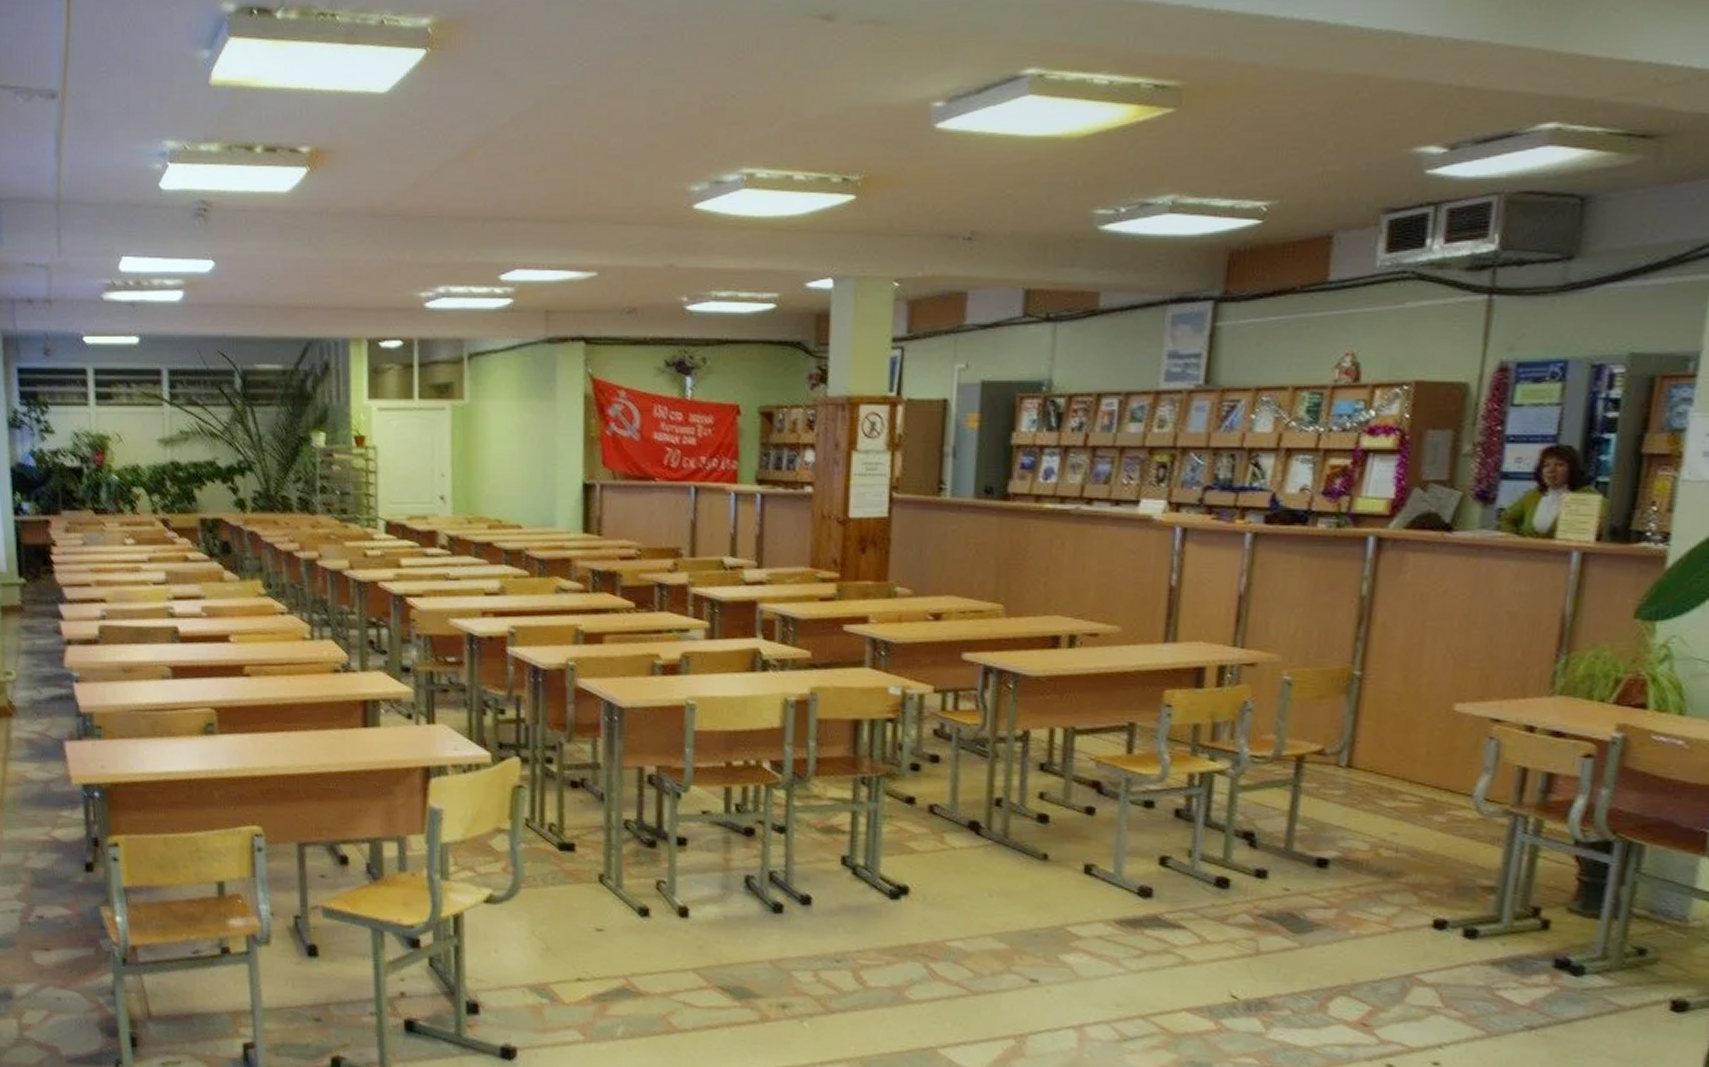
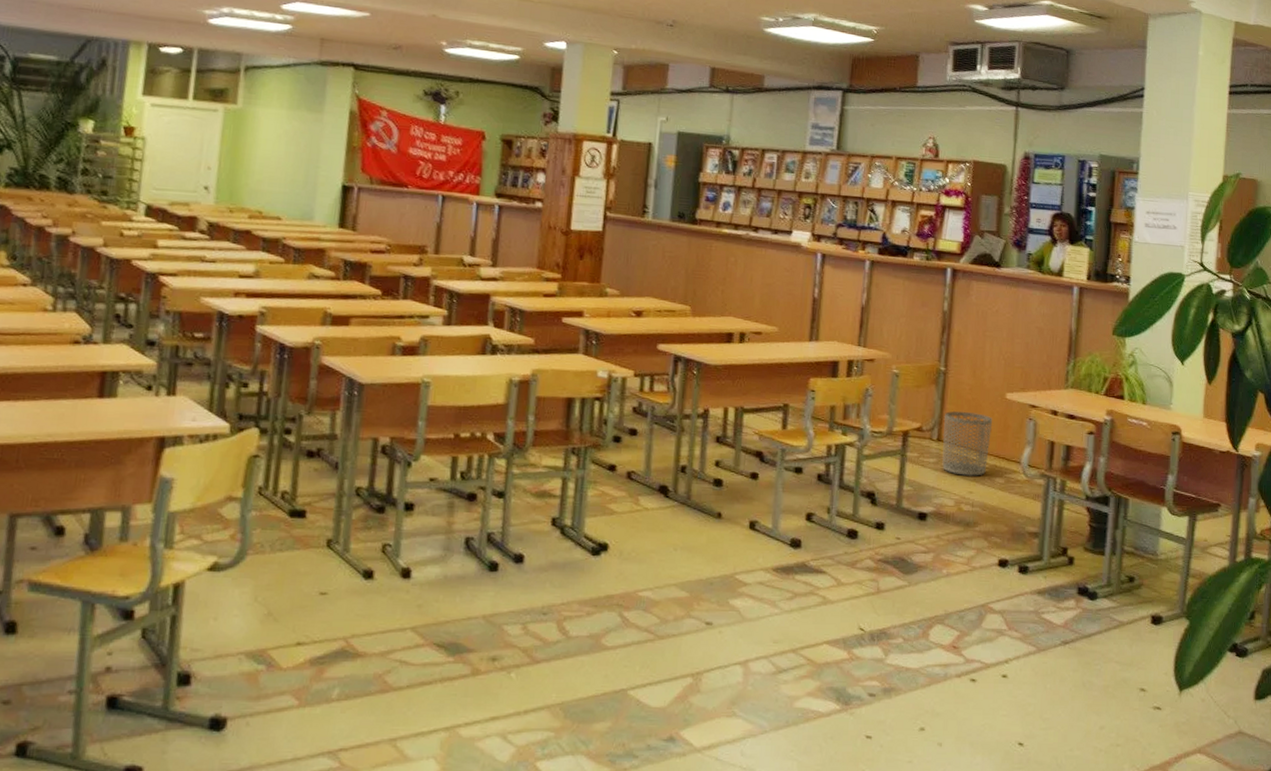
waste bin: none [1352,728,1432,814] -> present [942,410,993,477]

